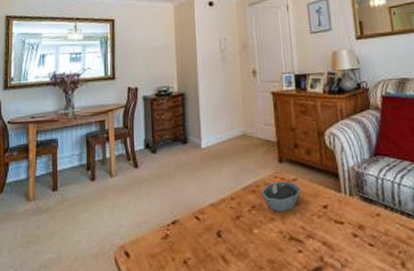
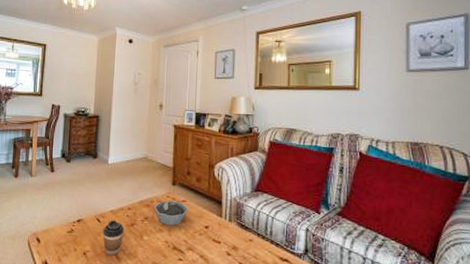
coffee cup: none [204,215,230,260] -> present [103,220,124,256]

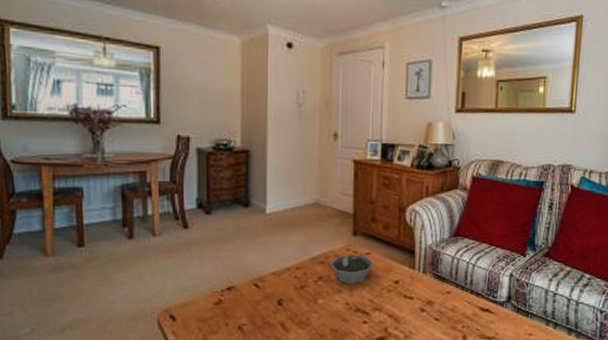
coffee cup: present [103,220,124,256] -> none [263,284,292,327]

